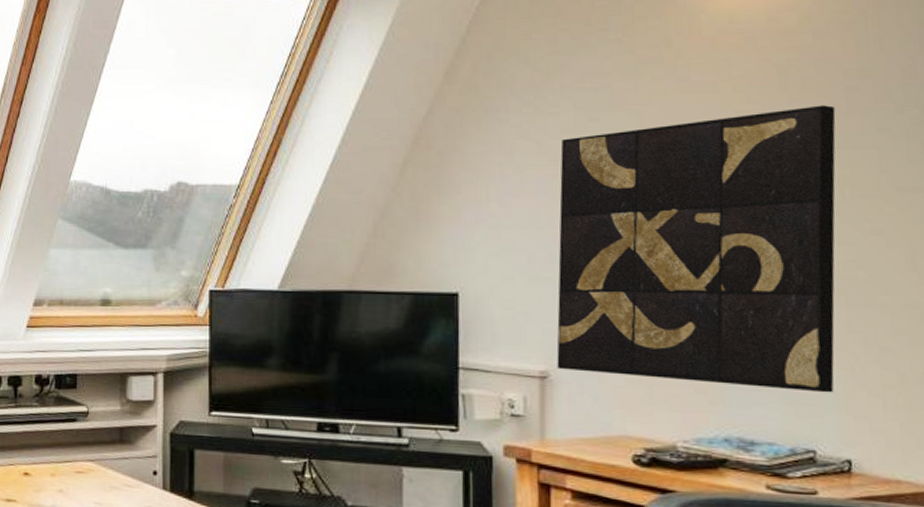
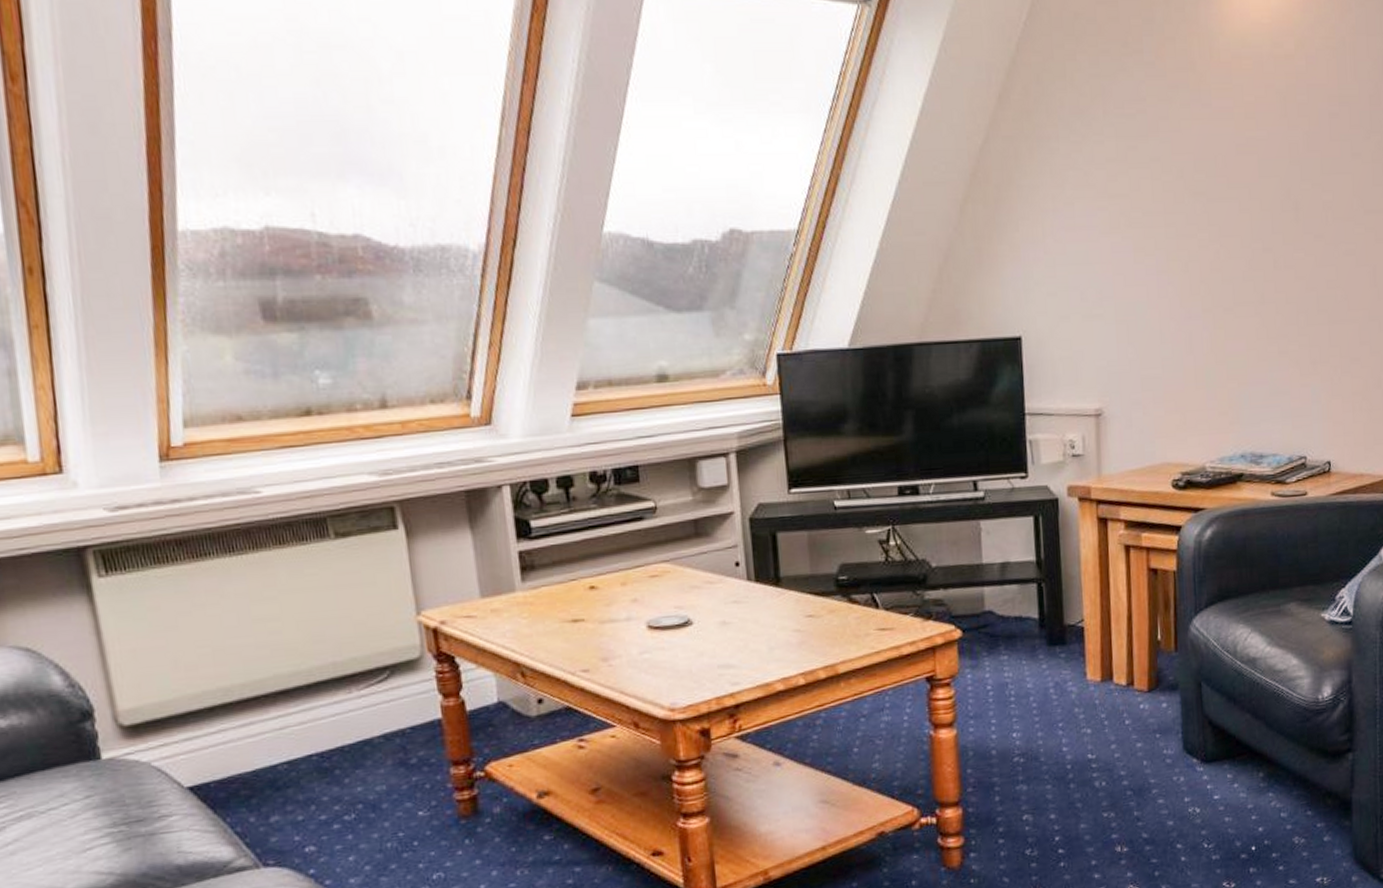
wall art: present [556,105,836,393] -> none [1105,132,1322,406]

